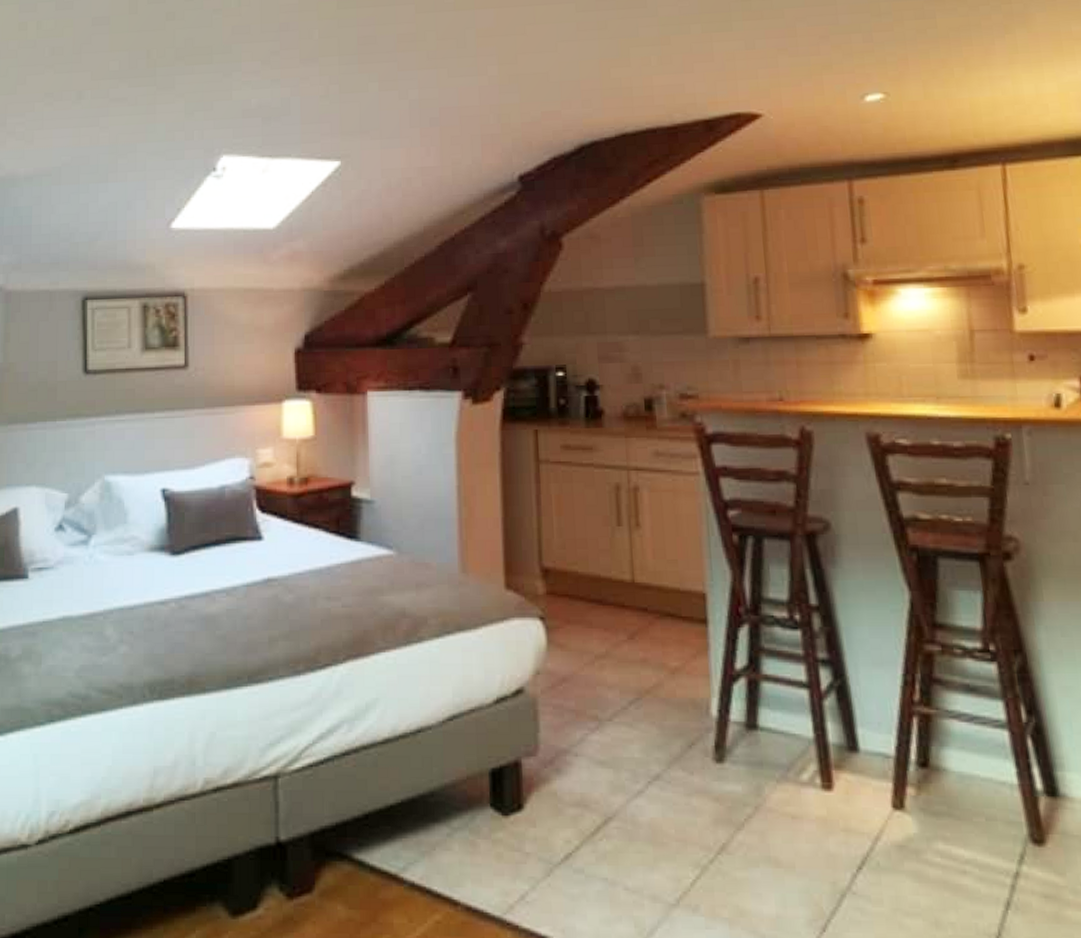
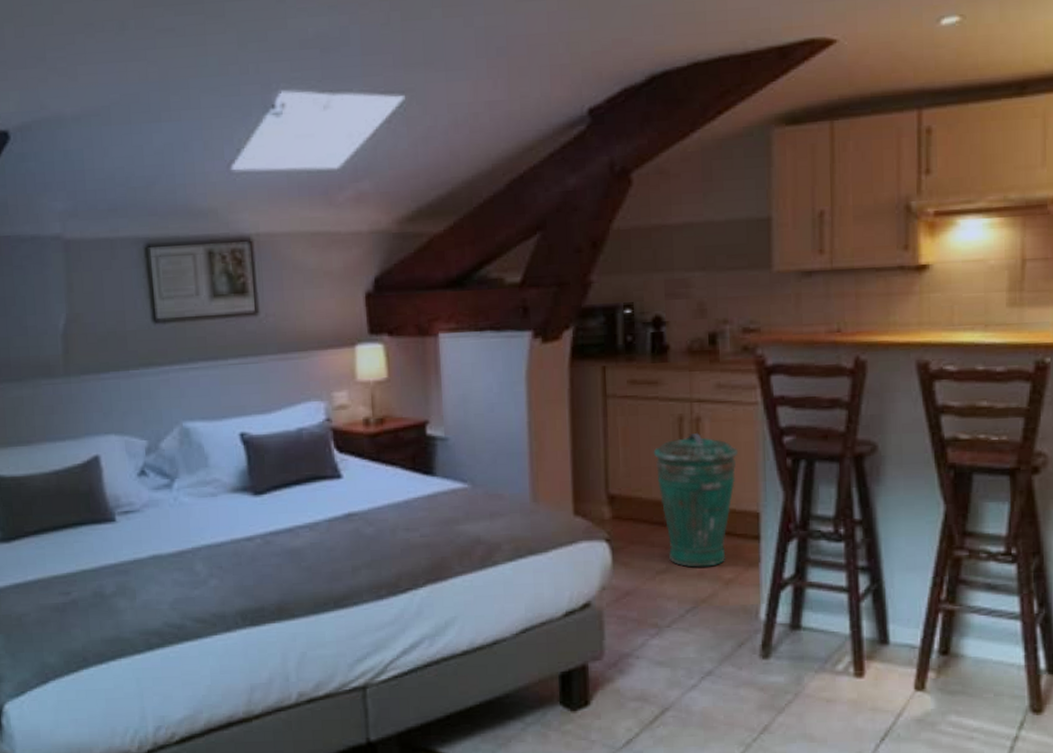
trash can: none [589,502,680,653] -> present [653,432,738,568]

